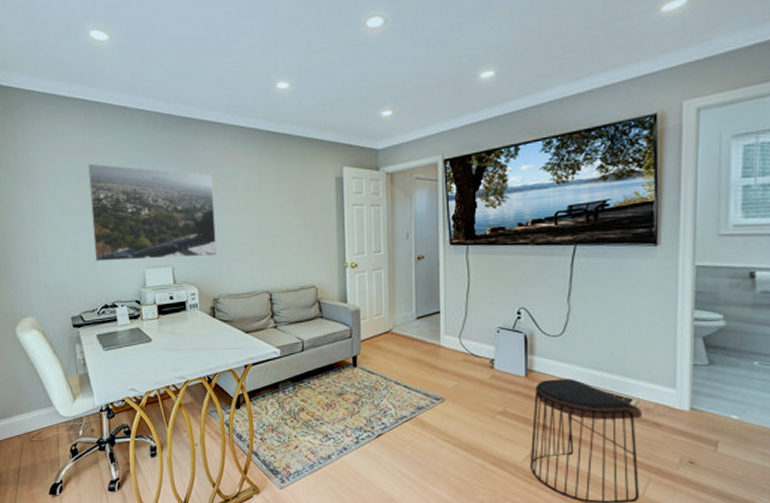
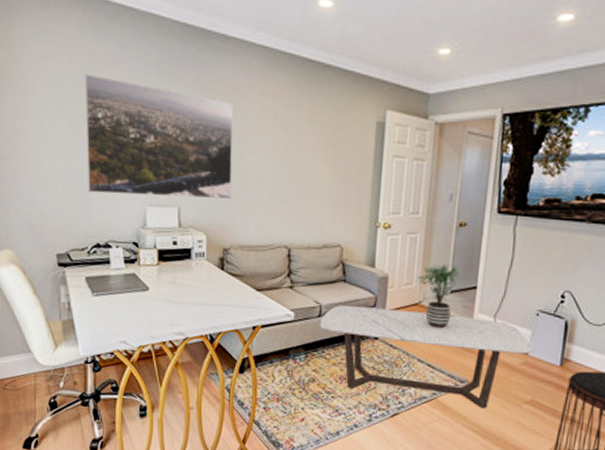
coffee table: none [303,338,497,422] -> present [319,305,532,408]
potted plant: none [386,294,424,352] -> present [417,264,460,329]

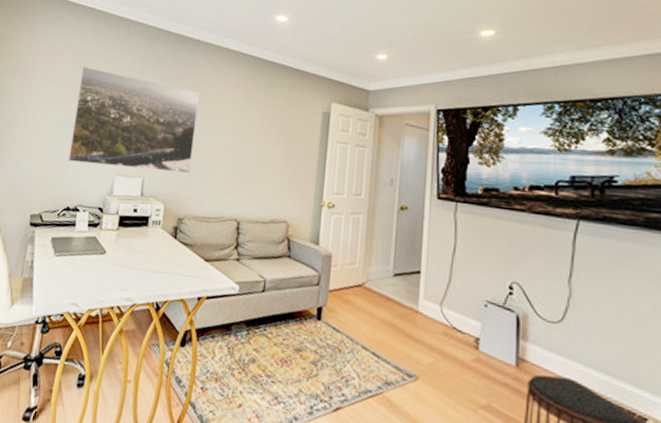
coffee table: present [319,305,532,408] -> none [262,281,482,411]
potted plant: present [417,264,460,329] -> none [360,245,403,314]

